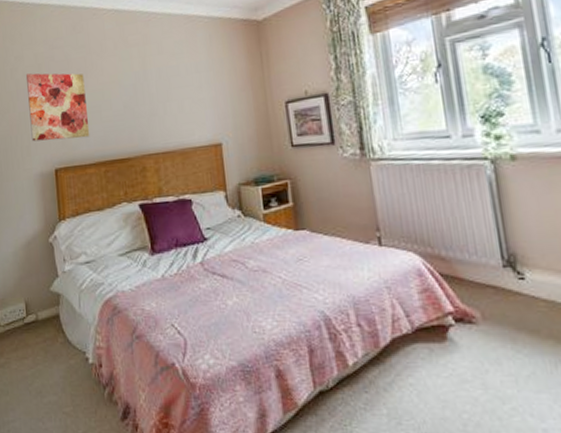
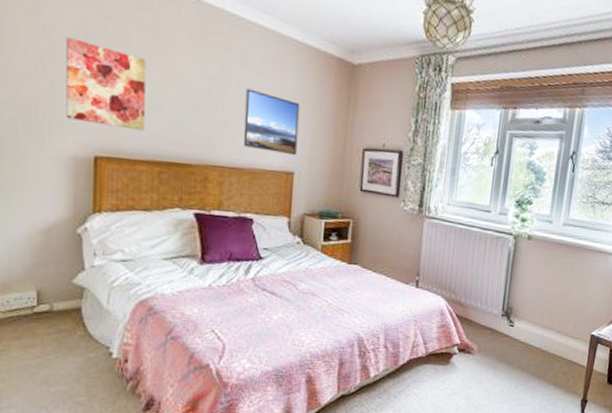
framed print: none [165,73,221,130] -> present [243,88,301,156]

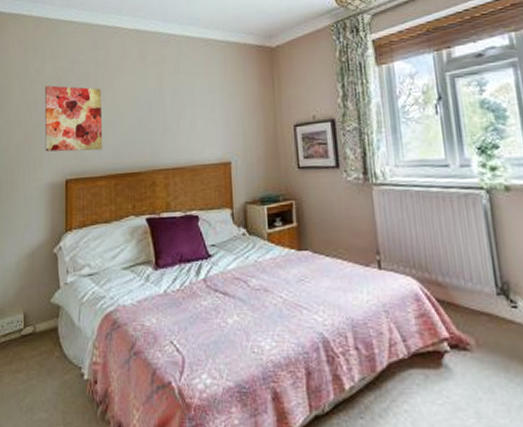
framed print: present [243,88,301,156] -> none [181,92,231,147]

